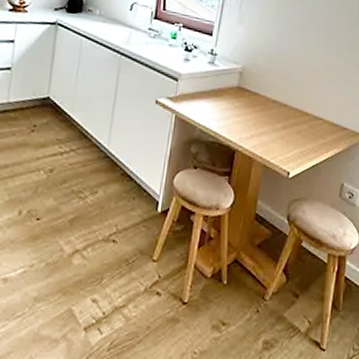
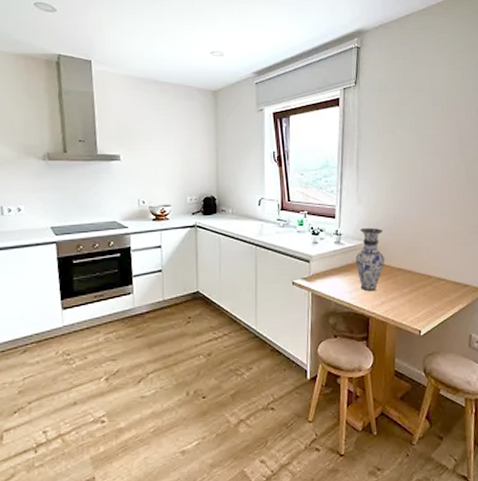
vase: none [228,50,262,122] -> present [355,227,385,292]

